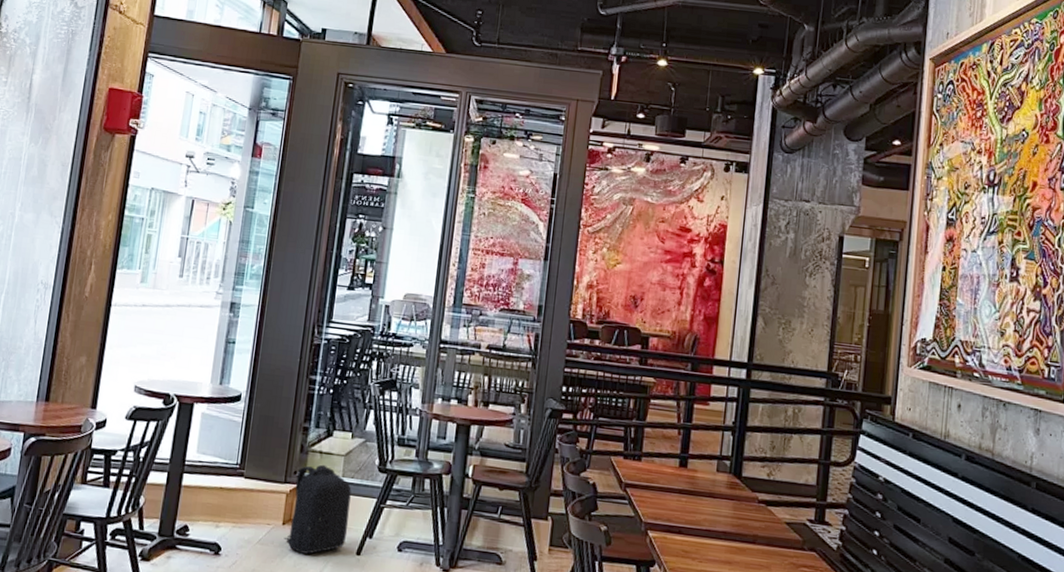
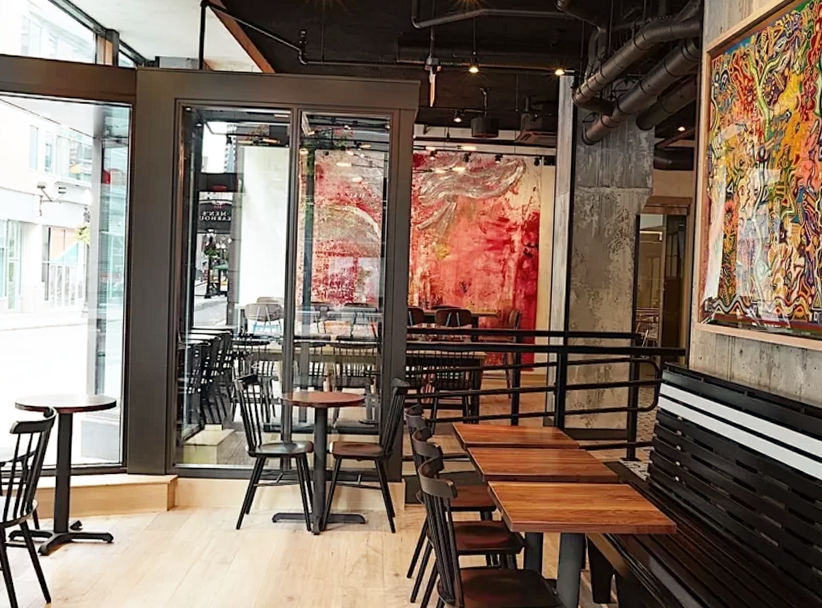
backpack: present [283,464,352,554] -> none [169,455,227,534]

